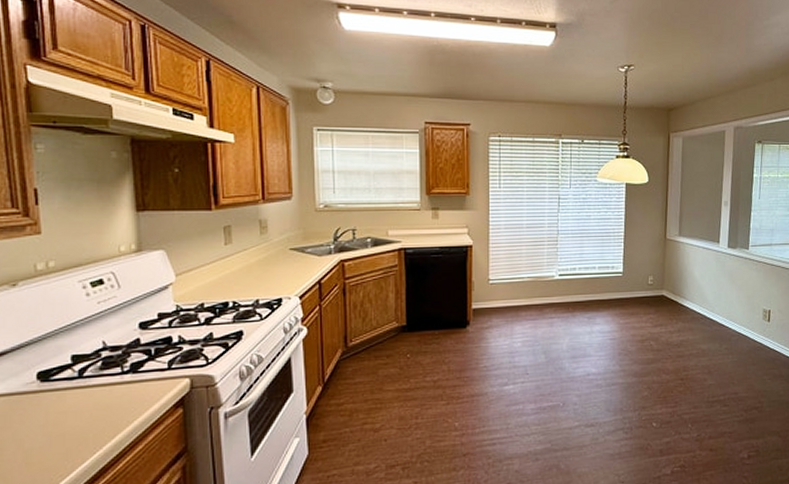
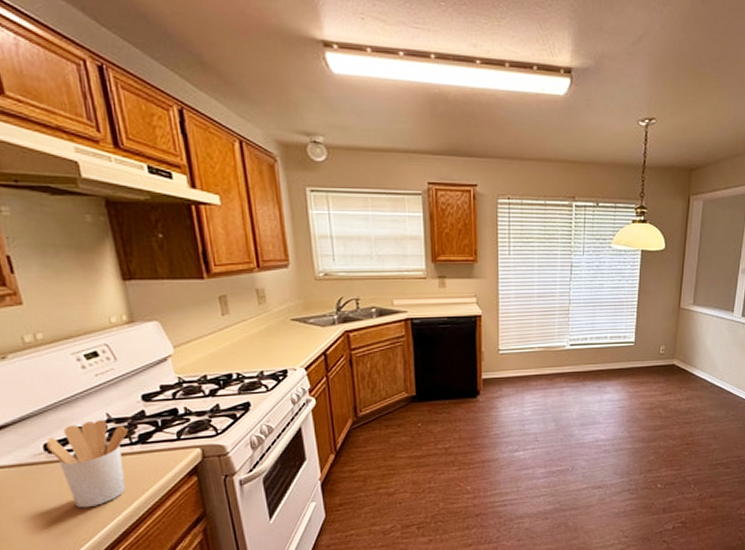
utensil holder: none [40,347,121,442] -> present [46,419,128,509]

